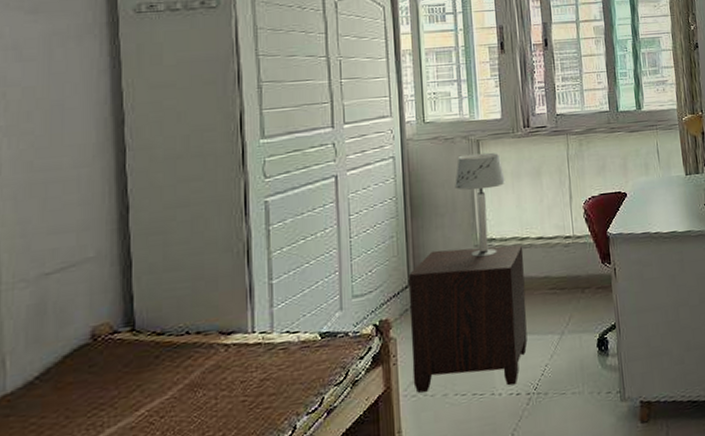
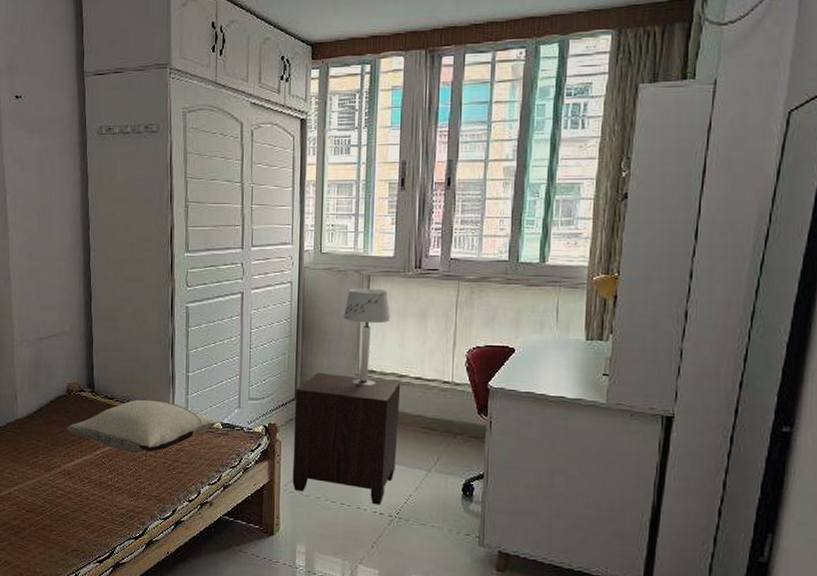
pillow: none [90,321,316,401] -> present [66,399,219,454]

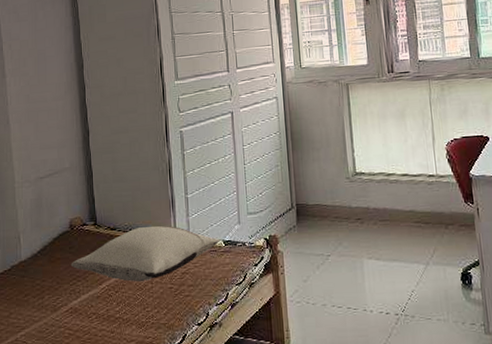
nightstand: present [292,372,401,505] -> none [292,179,395,305]
table lamp: present [343,288,392,387] -> none [328,95,374,189]

